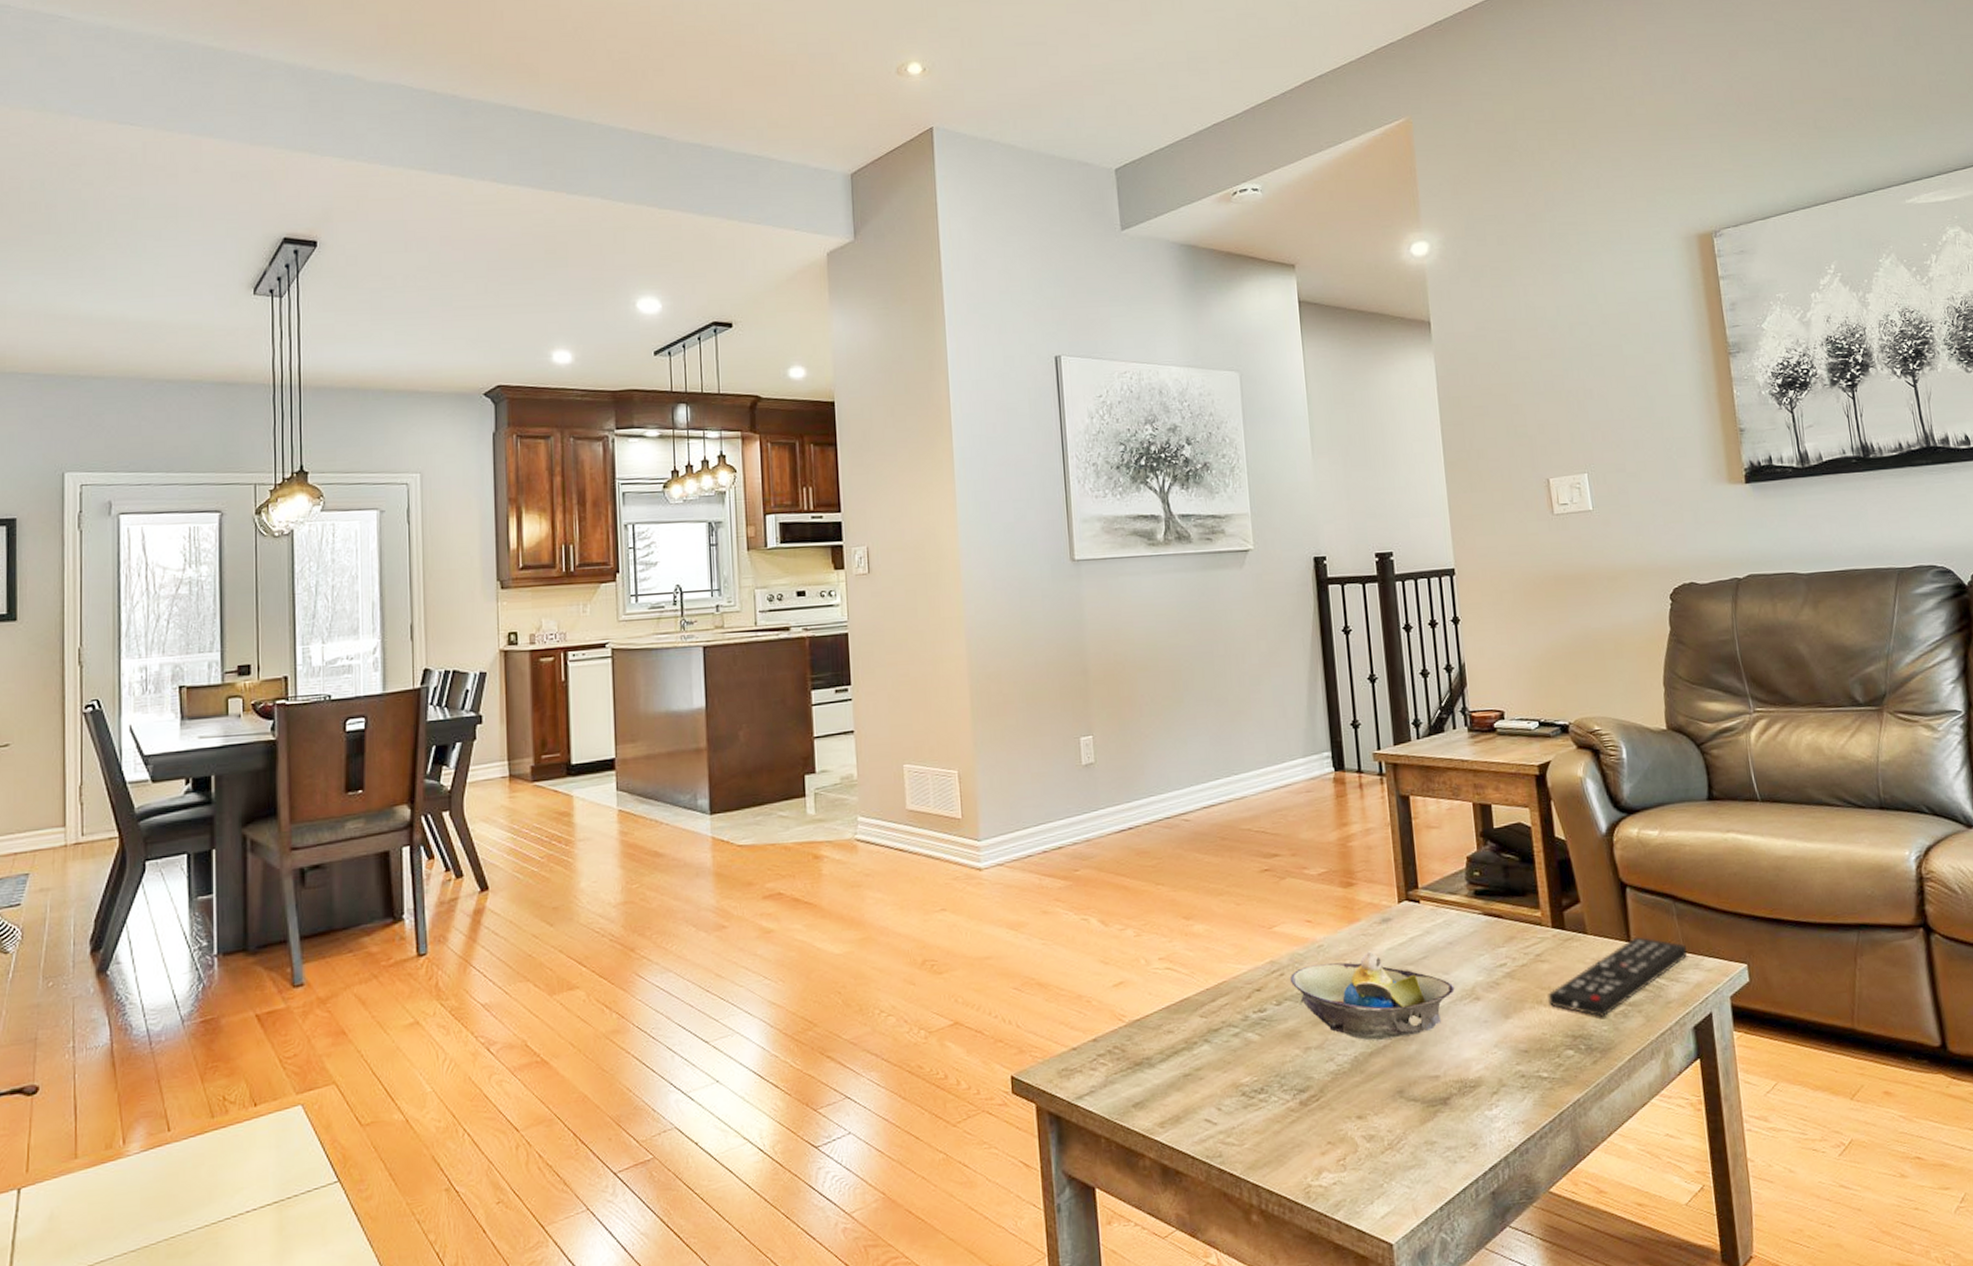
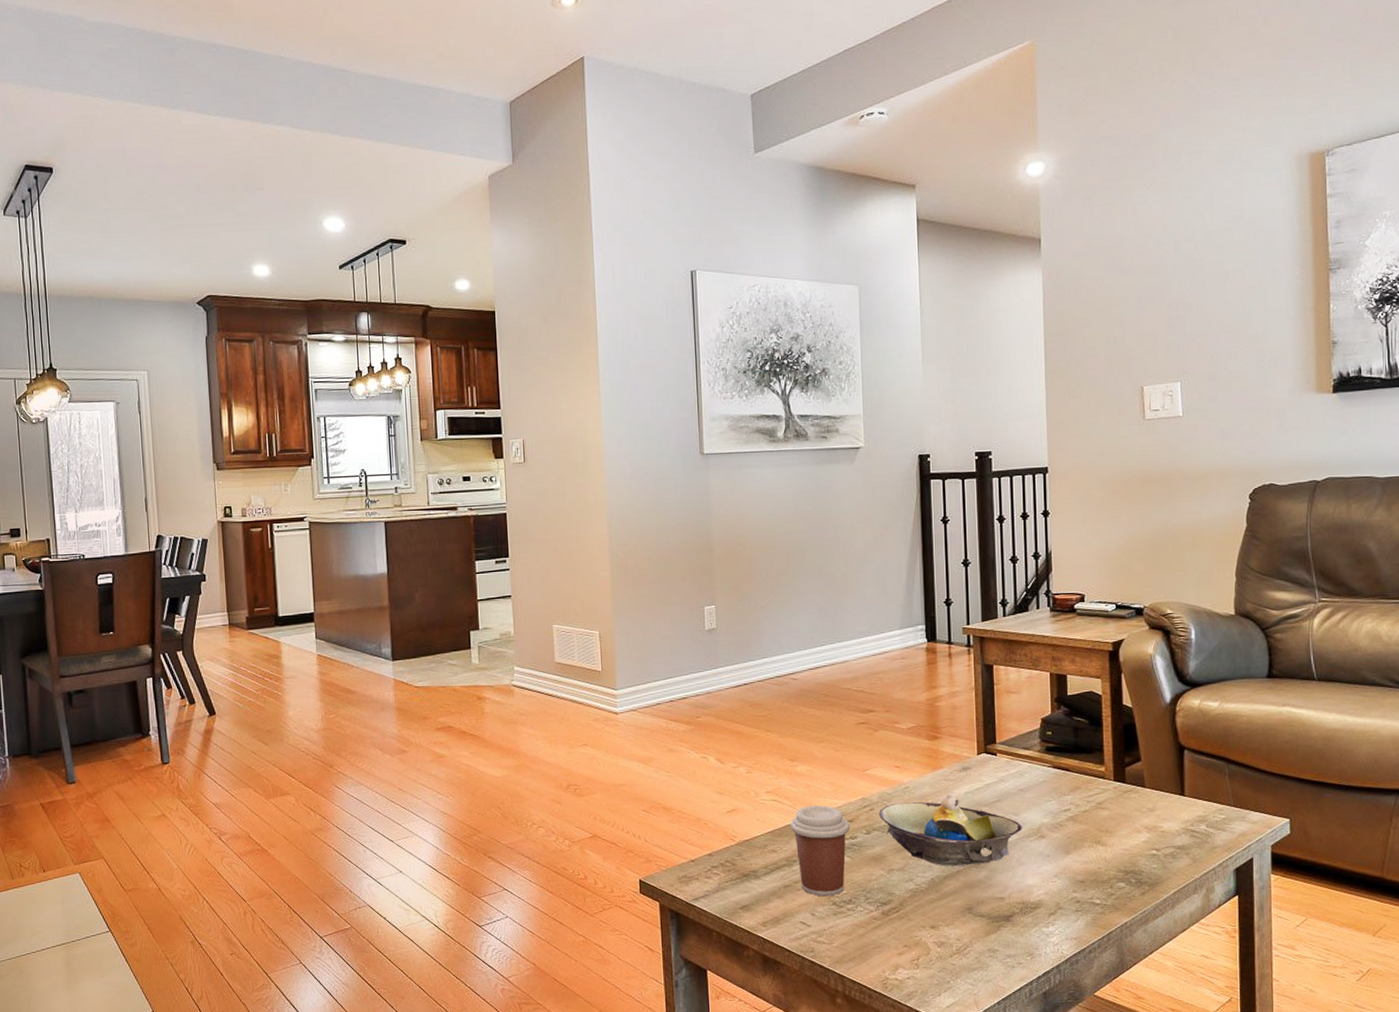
coffee cup: none [1187,972,1258,1086] -> present [789,805,851,897]
remote control: present [1548,937,1688,1018] -> none [1105,792,1236,858]

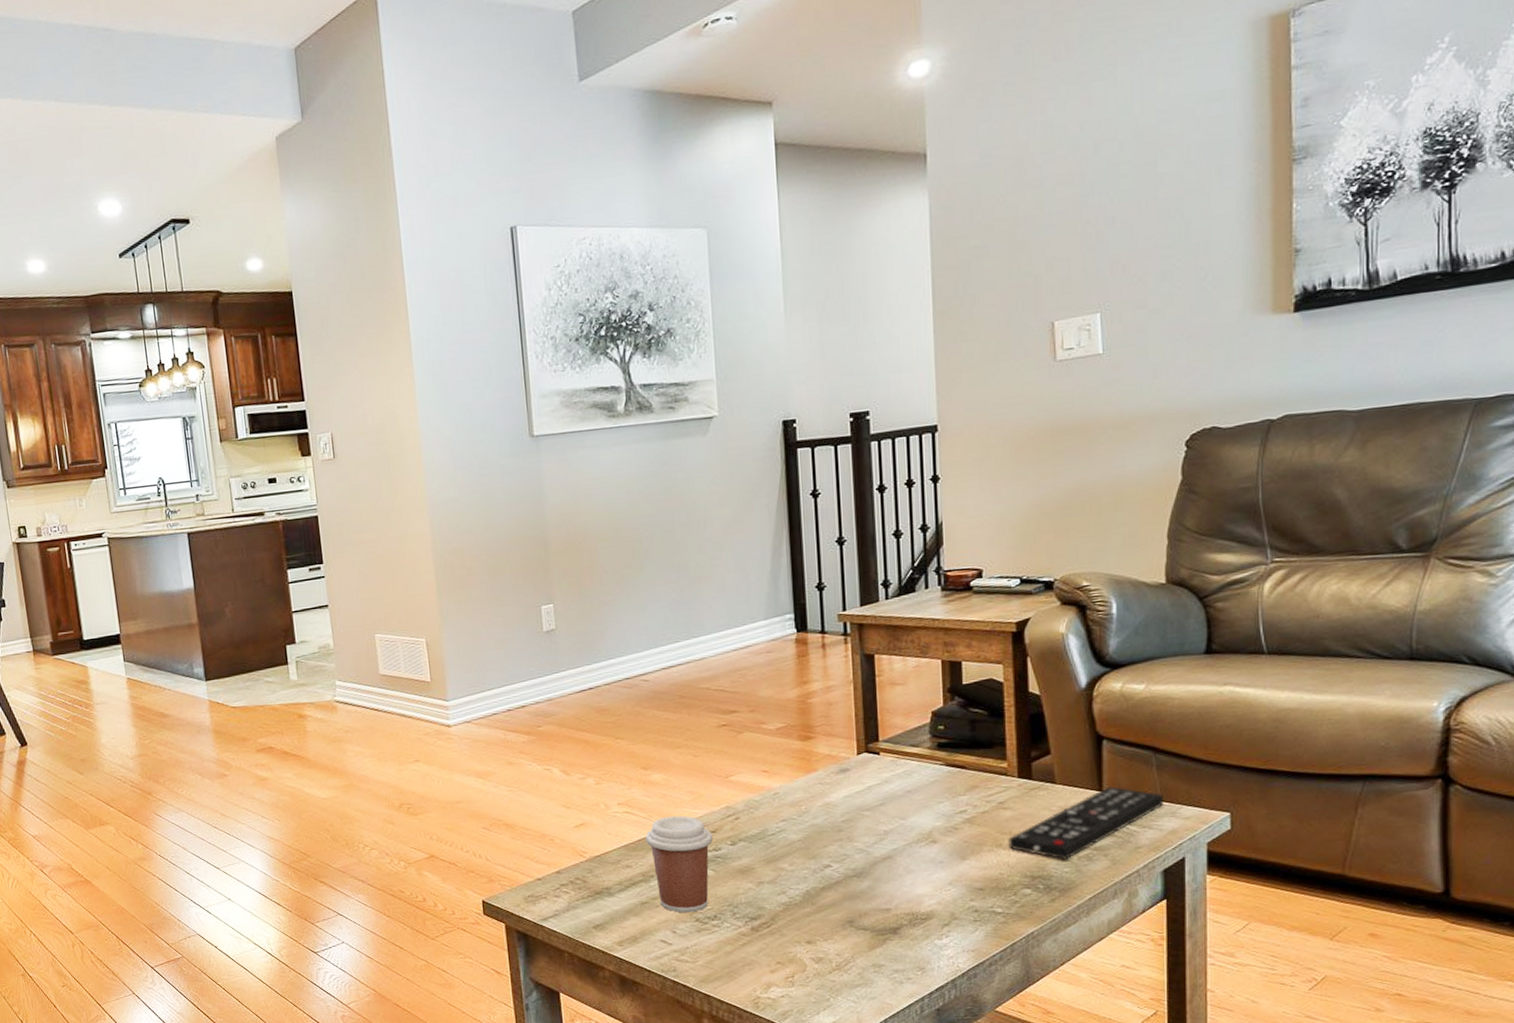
decorative bowl: present [878,794,1024,867] -> none [744,798,912,878]
remote control: none [1105,792,1236,858] -> present [1008,786,1165,861]

